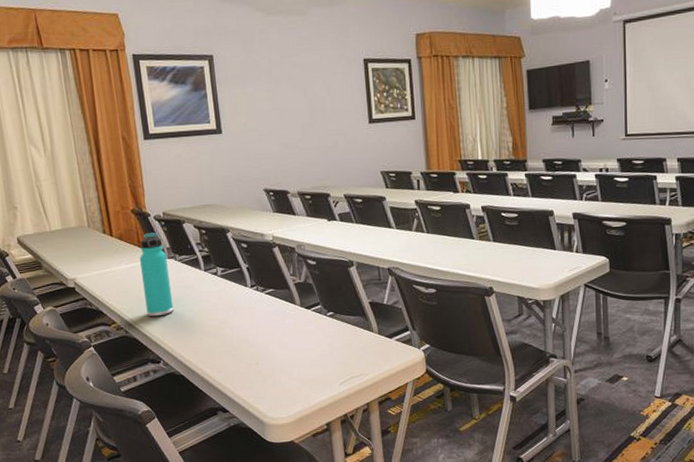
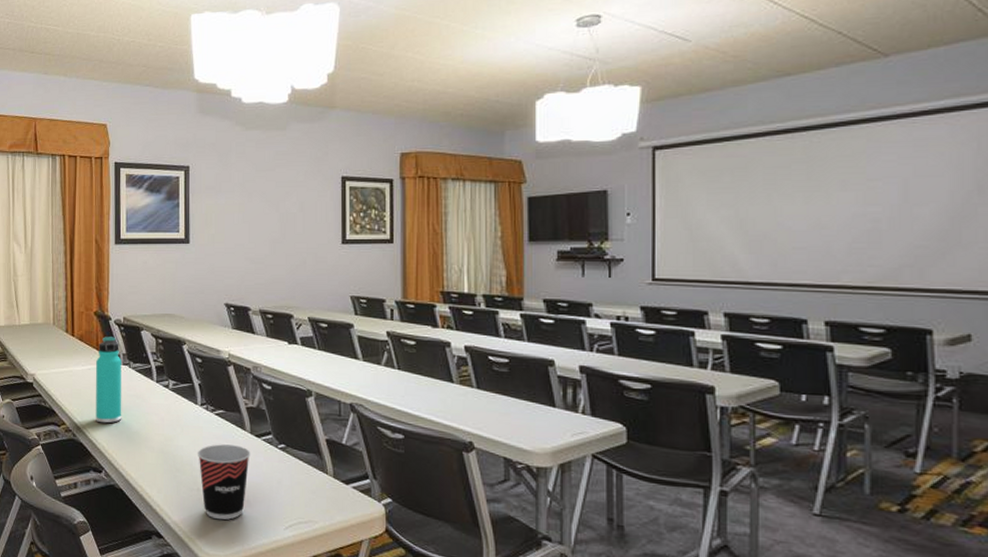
cup: none [253,319,303,387] -> present [198,444,250,520]

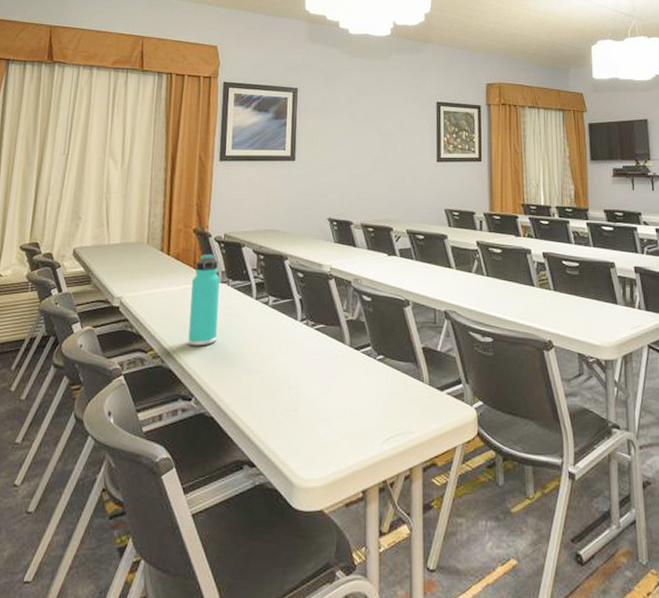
cup: present [198,444,250,520] -> none [296,360,349,441]

